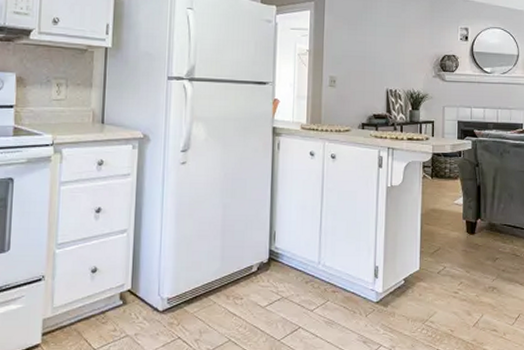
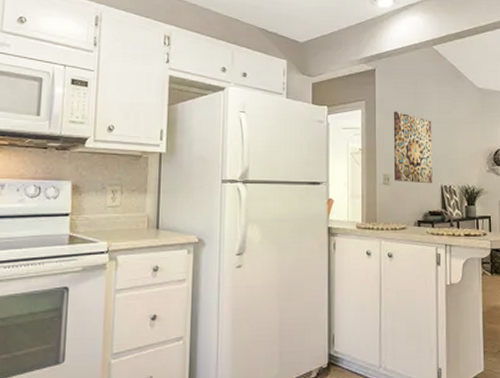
wall art: none [341,13,380,87] -> present [394,111,433,184]

